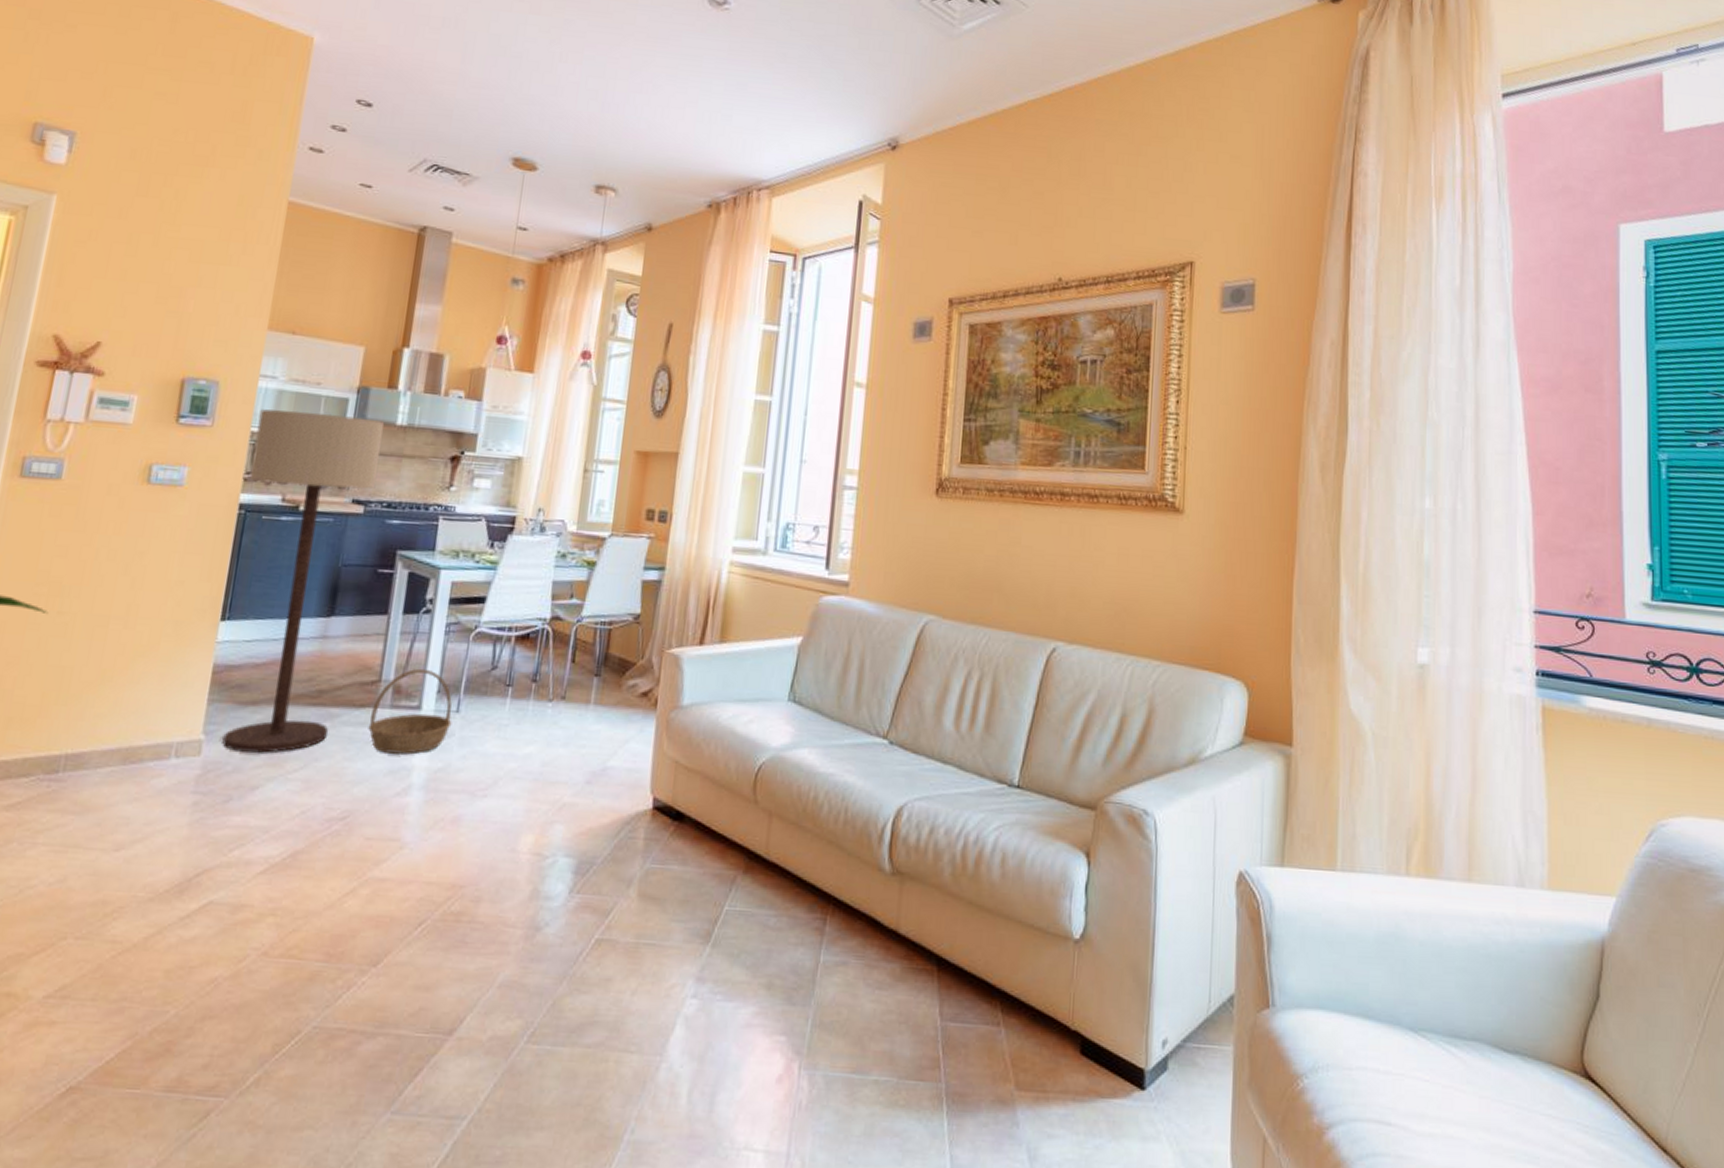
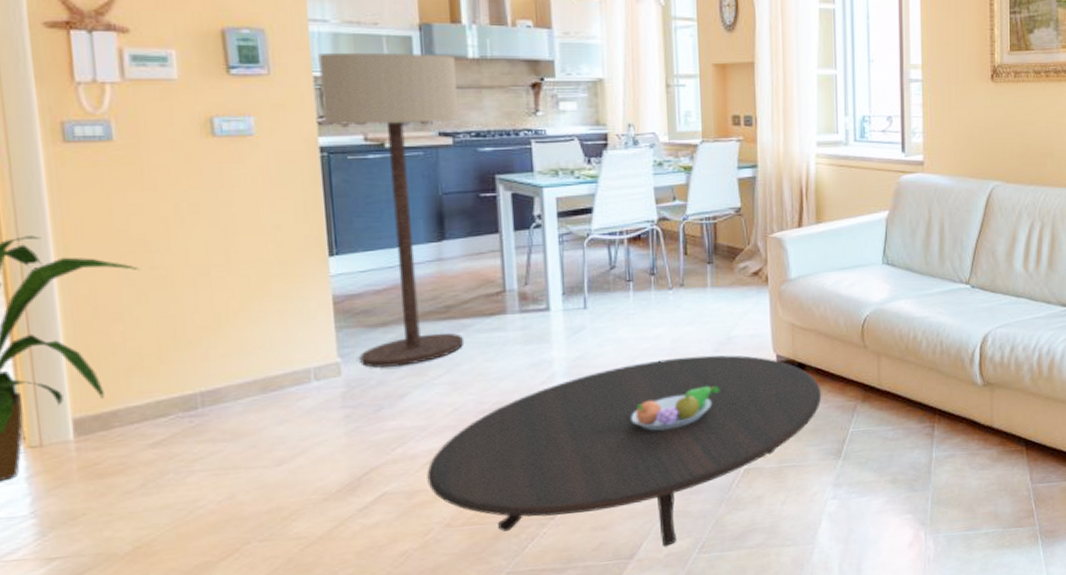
table: none [255,784,699,1026] -> present [427,355,822,546]
basket: present [368,668,452,755] -> none [501,276,582,351]
fruit bowl: none [481,825,584,874] -> present [631,386,720,431]

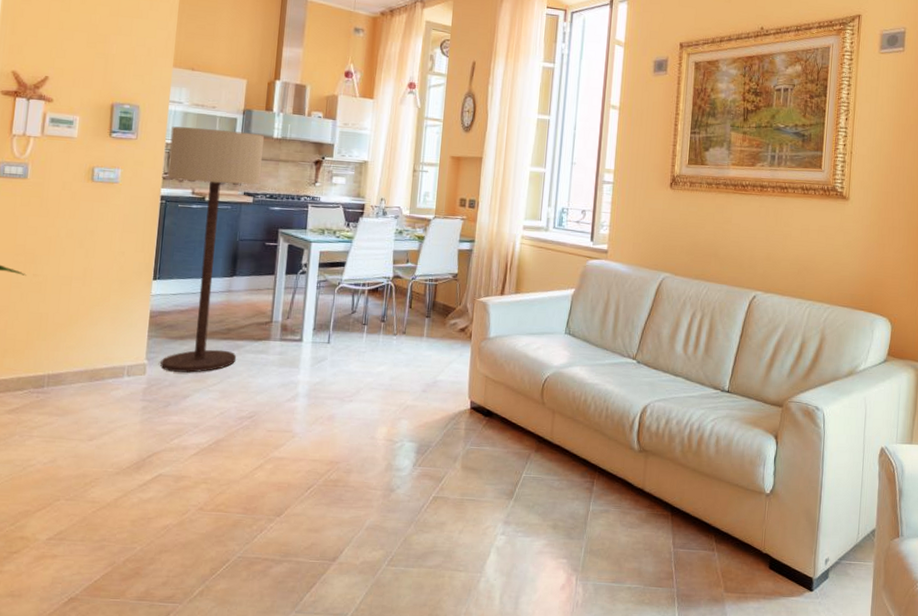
table: present [427,355,822,546] -> none [192,393,504,555]
fruit bowl: present [631,386,720,431] -> none [350,420,422,454]

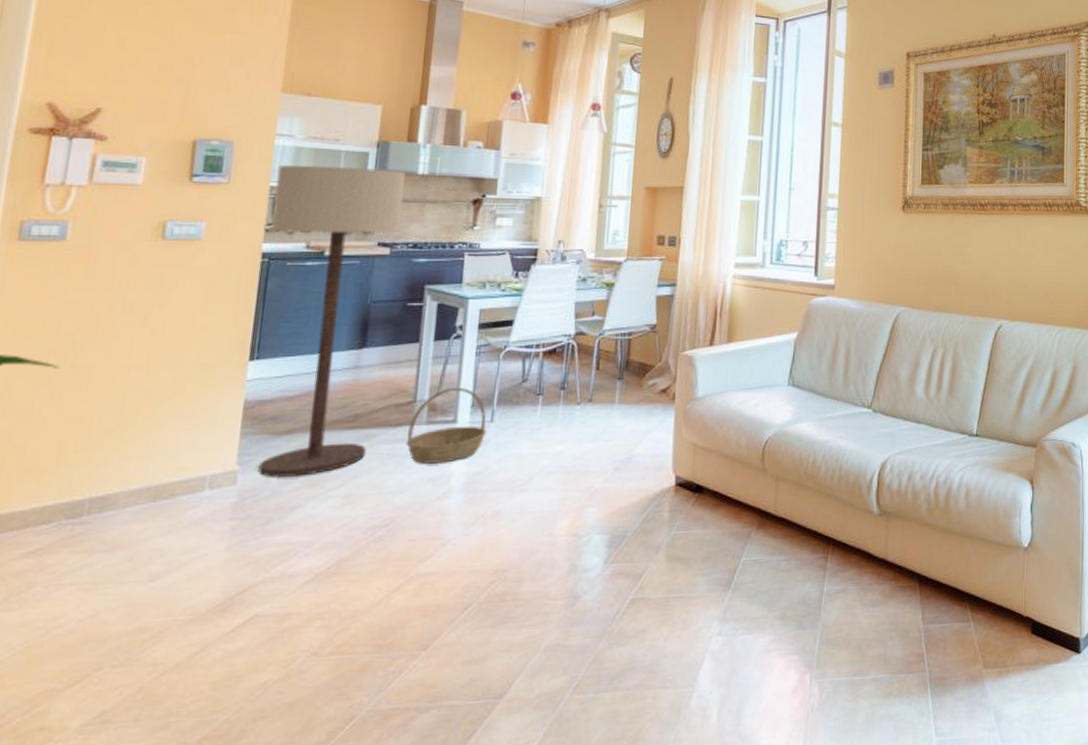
basket: none [265,313,325,373] -> present [406,387,487,464]

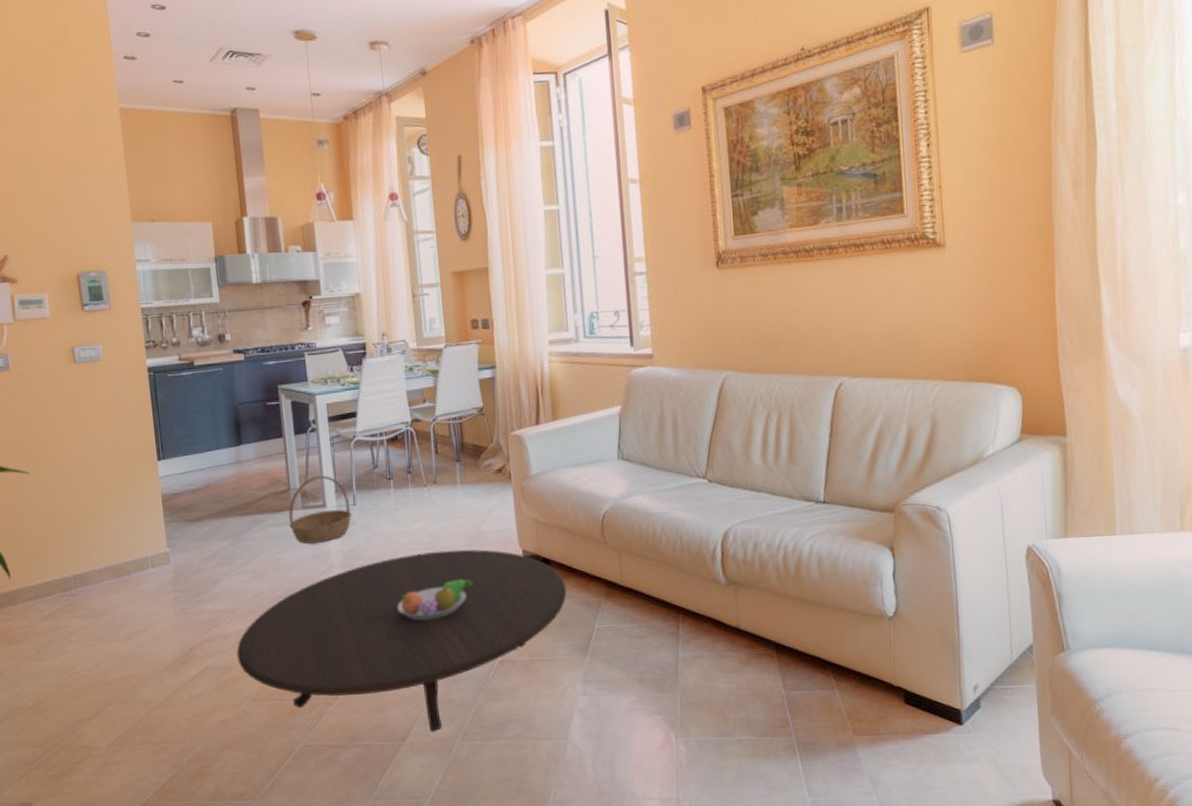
floor lamp: present [258,165,407,477] -> none [143,282,261,557]
table: none [302,474,717,685] -> present [236,549,567,731]
fruit bowl: none [521,507,615,554] -> present [397,579,473,621]

